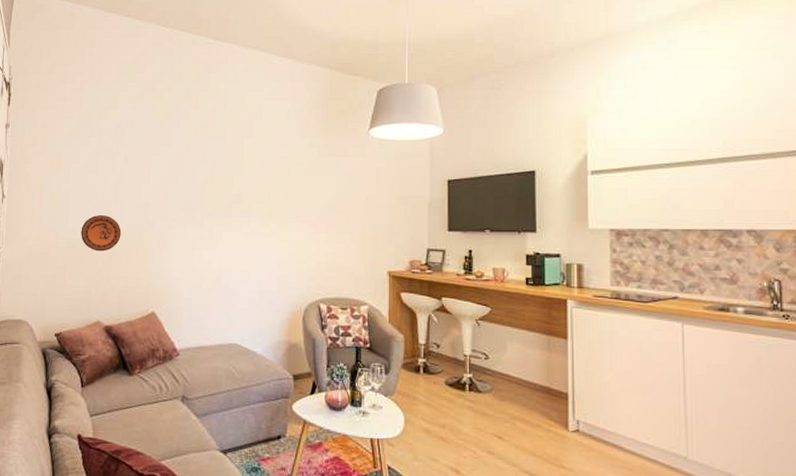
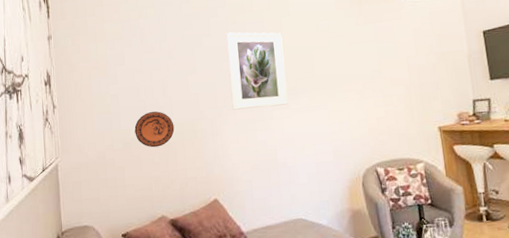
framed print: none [182,145,242,227] -> present [226,32,288,110]

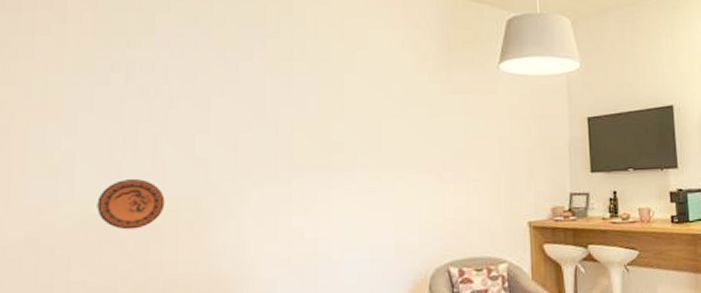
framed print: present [226,32,288,110] -> none [259,83,342,185]

